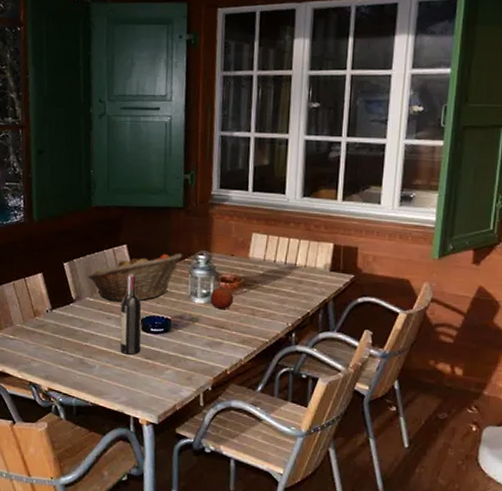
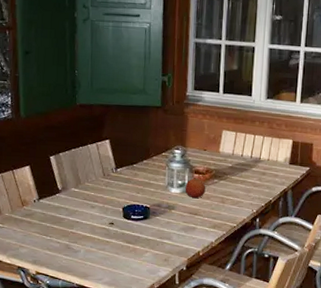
fruit basket: present [88,253,183,301] -> none [73,147,161,192]
wine bottle: present [119,274,142,355] -> none [103,167,123,240]

